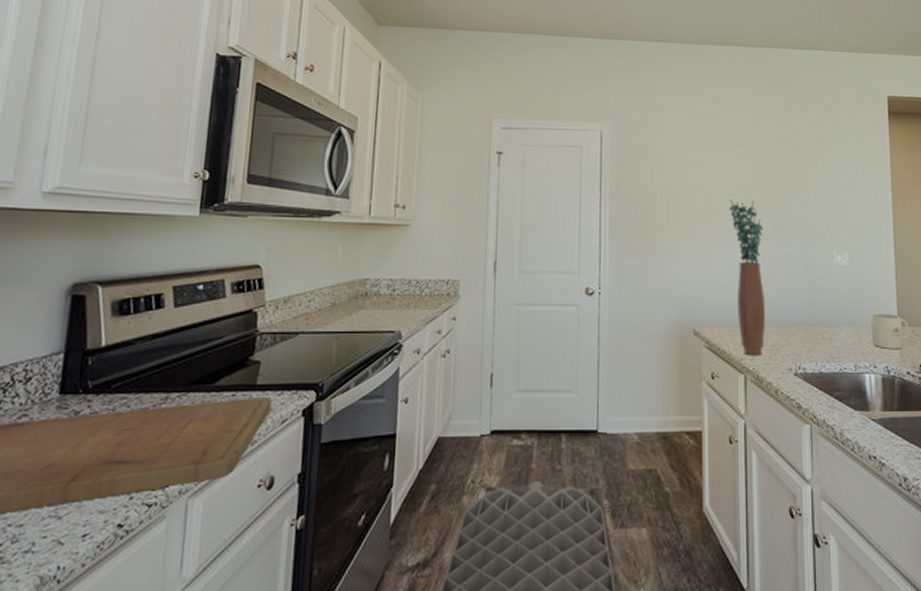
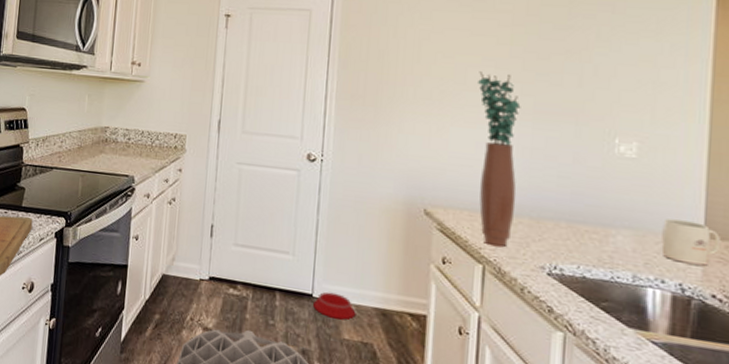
pet bowl: none [599,425,640,451] -> present [313,292,356,320]

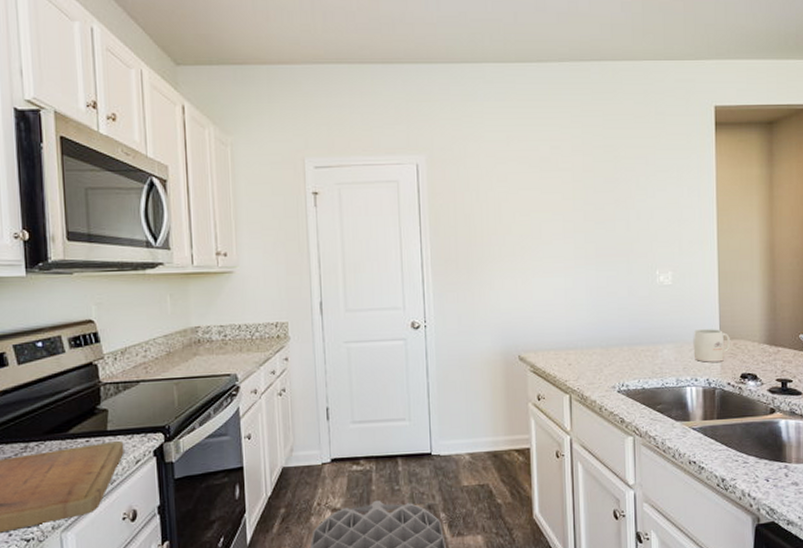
pet bowl: present [313,292,356,320] -> none [433,447,472,470]
vase: present [478,71,521,248] -> none [551,225,590,377]

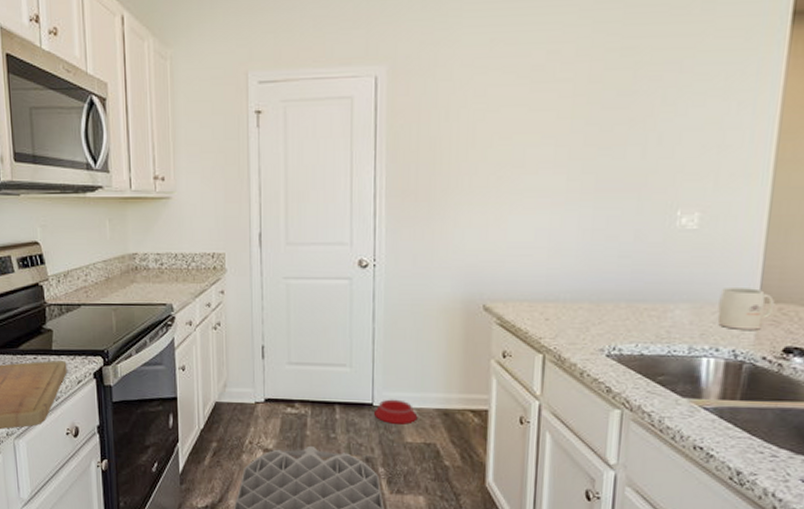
pet bowl: none [433,447,472,470] -> present [374,399,418,425]

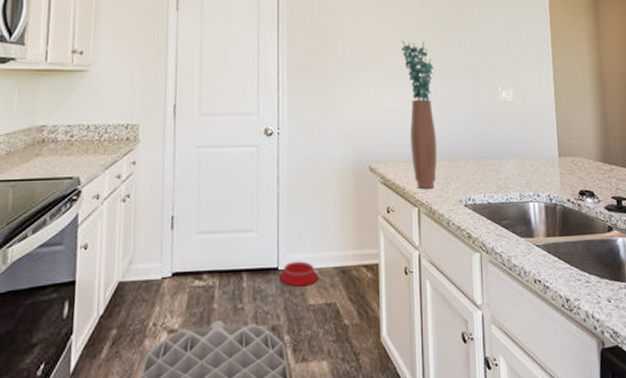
vase: none [537,151,582,335] -> present [401,40,438,190]
mug: present [717,288,775,330] -> none [534,145,569,178]

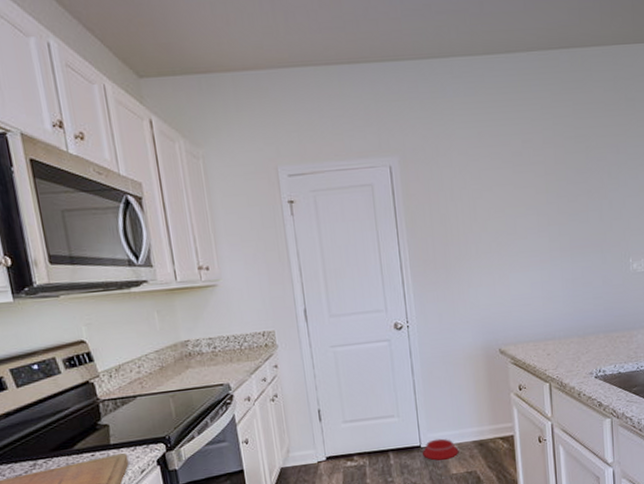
vase: present [401,40,438,190] -> none [525,219,567,366]

